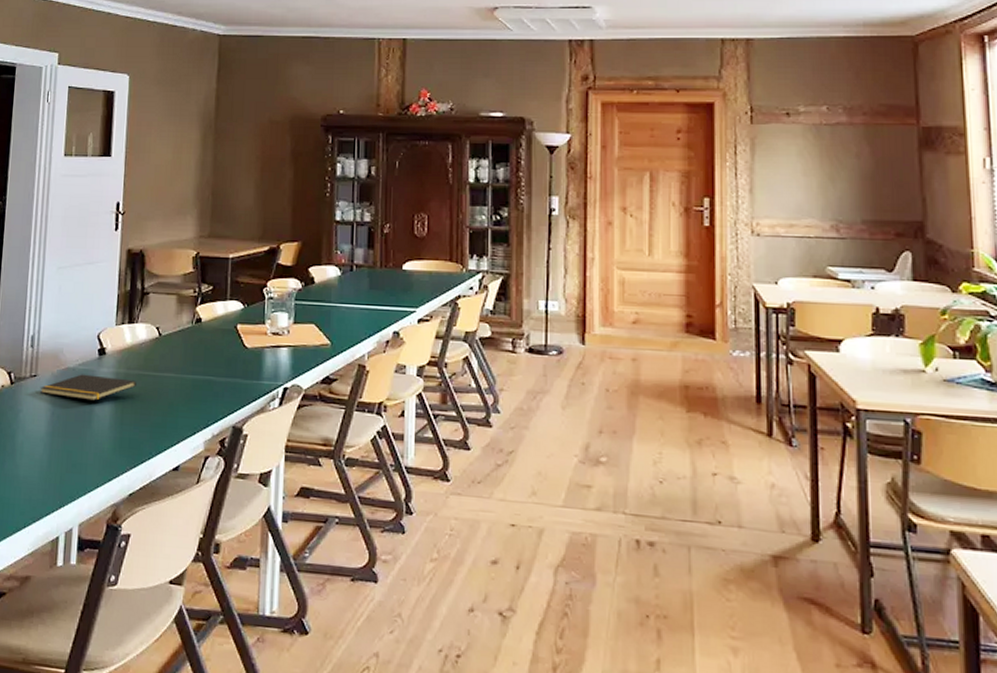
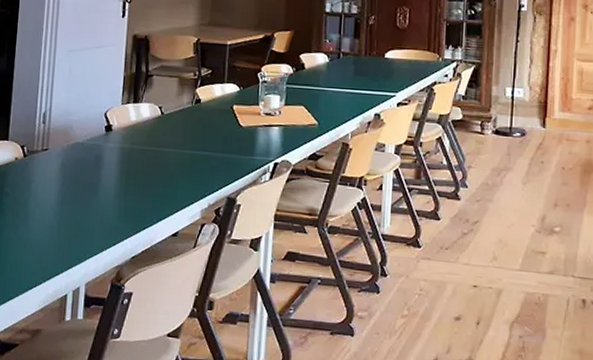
notepad: present [40,374,136,401] -> none [51,148,140,173]

